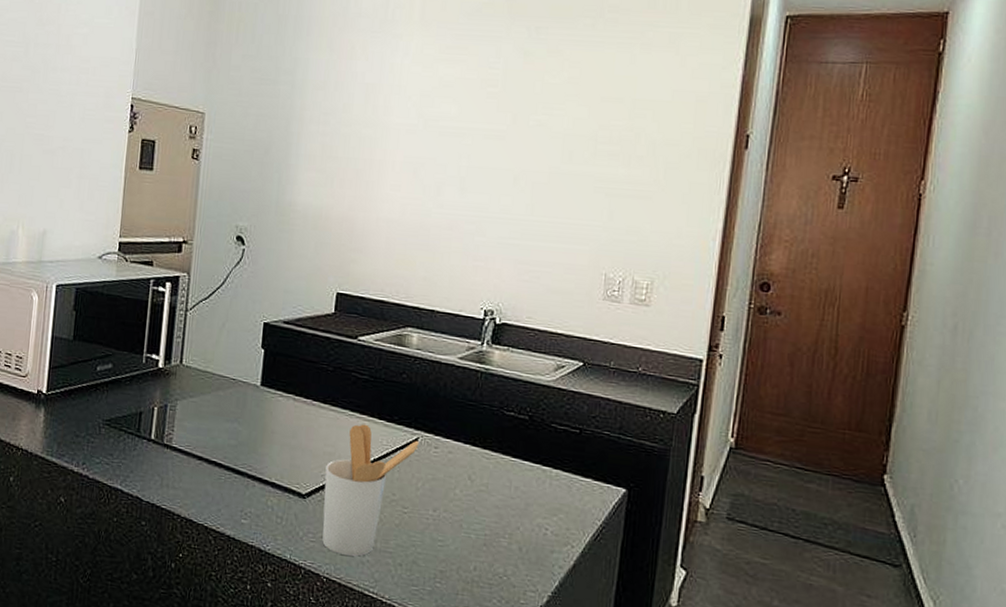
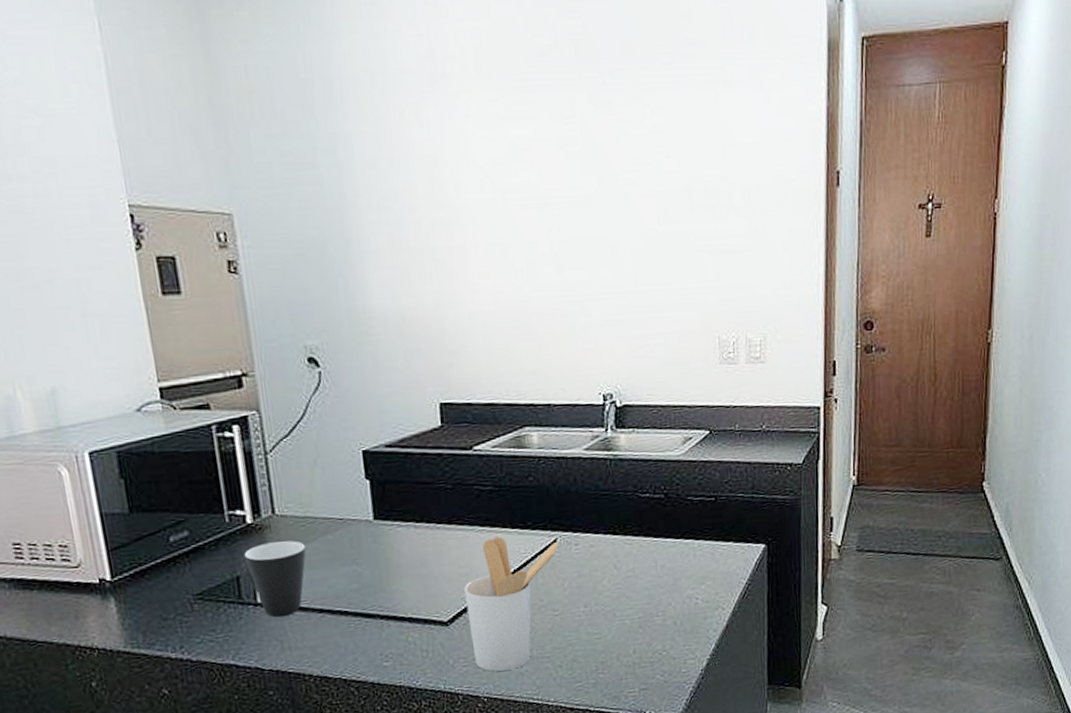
mug: none [148,387,200,457] -> present [244,540,306,618]

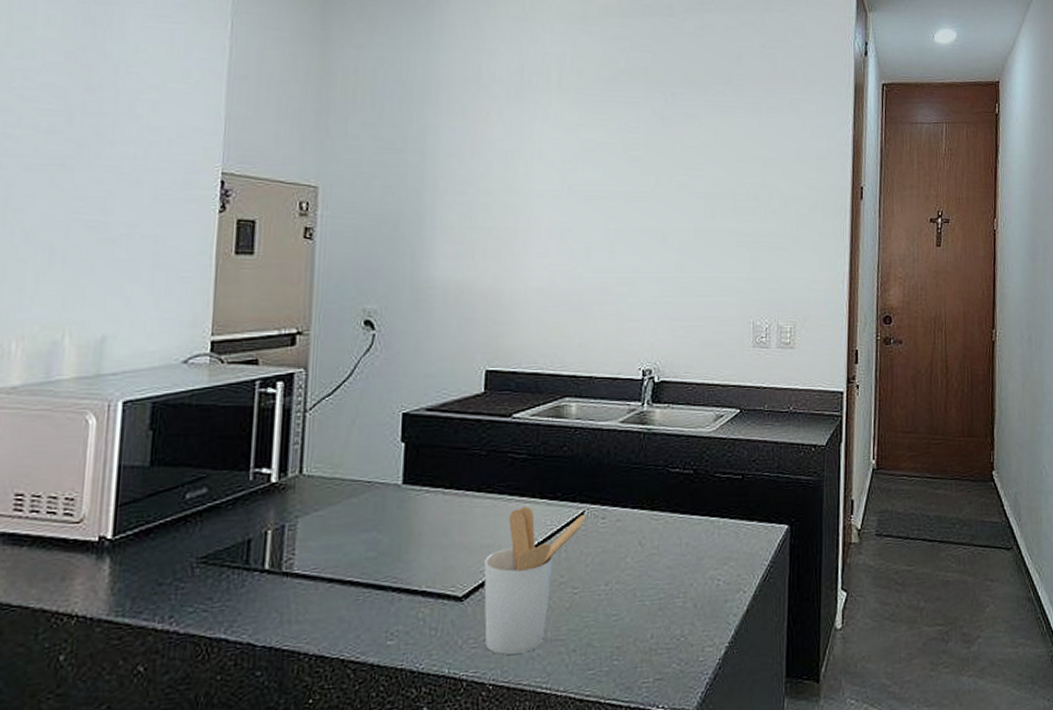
mug: present [244,540,306,618] -> none [259,503,327,587]

